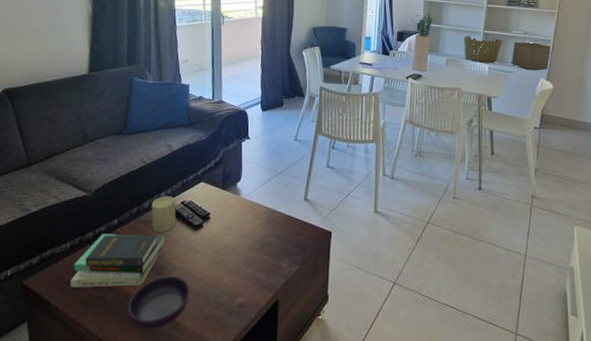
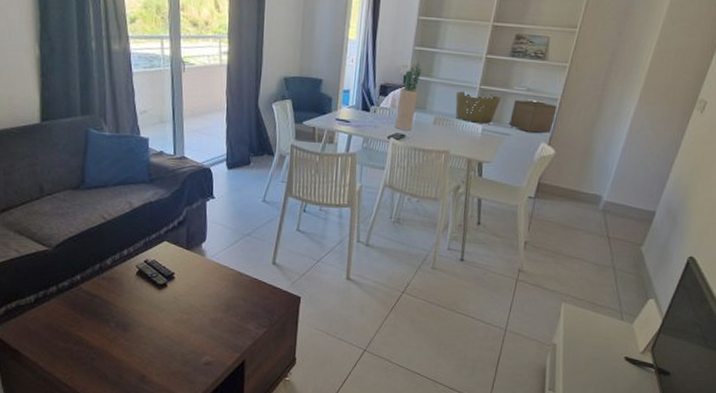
books: present [70,233,165,288] -> none [37,288,129,340]
bowl: present [128,276,190,330] -> none [96,332,156,382]
candle: present [151,196,176,233] -> none [114,254,140,291]

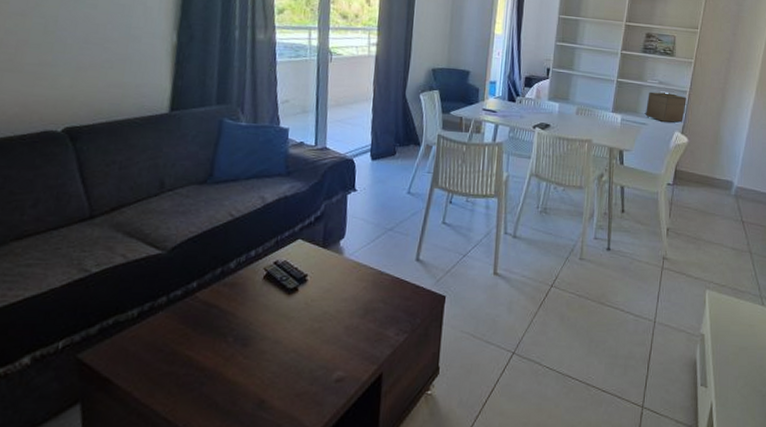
vase: present [395,61,422,131] -> none [540,56,564,121]
basket: present [455,91,501,125] -> none [596,83,636,115]

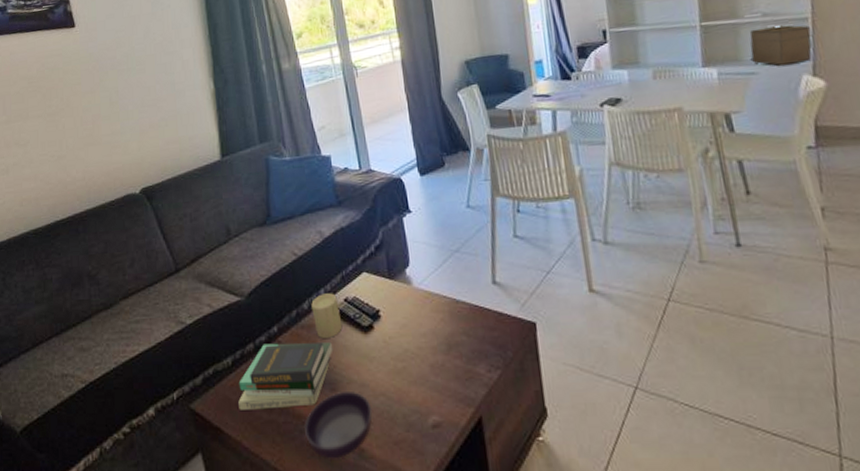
books: none [136,298,253,362] -> present [238,342,333,410]
bowl: none [205,347,281,410] -> present [304,392,372,459]
candle: none [238,255,268,298] -> present [311,293,343,340]

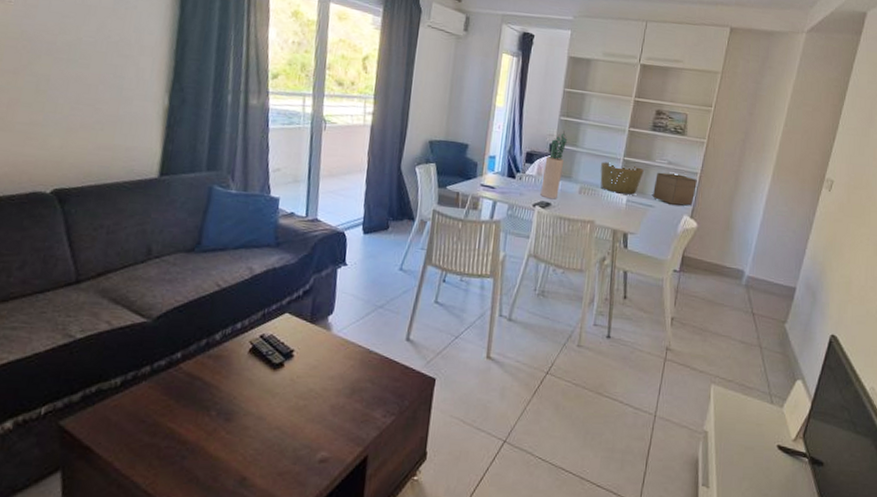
books: present [238,342,333,410] -> none [118,368,238,433]
bowl: present [304,392,372,459] -> none [187,422,264,486]
candle: present [311,293,343,340] -> none [223,327,253,371]
vase: none [601,11,629,95] -> present [540,131,568,200]
basket: none [673,30,732,69] -> present [600,162,644,195]

